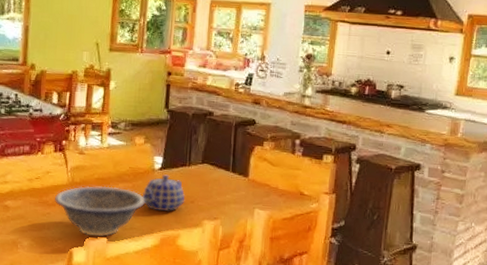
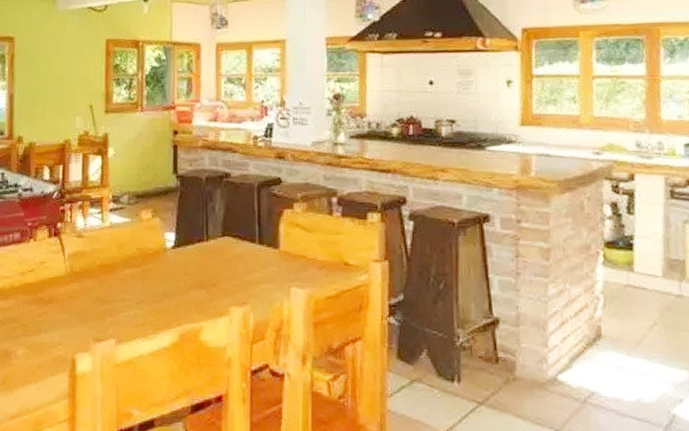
decorative bowl: present [55,185,146,237] -> none [52,273,159,338]
teapot: present [143,174,186,211] -> none [155,254,206,300]

